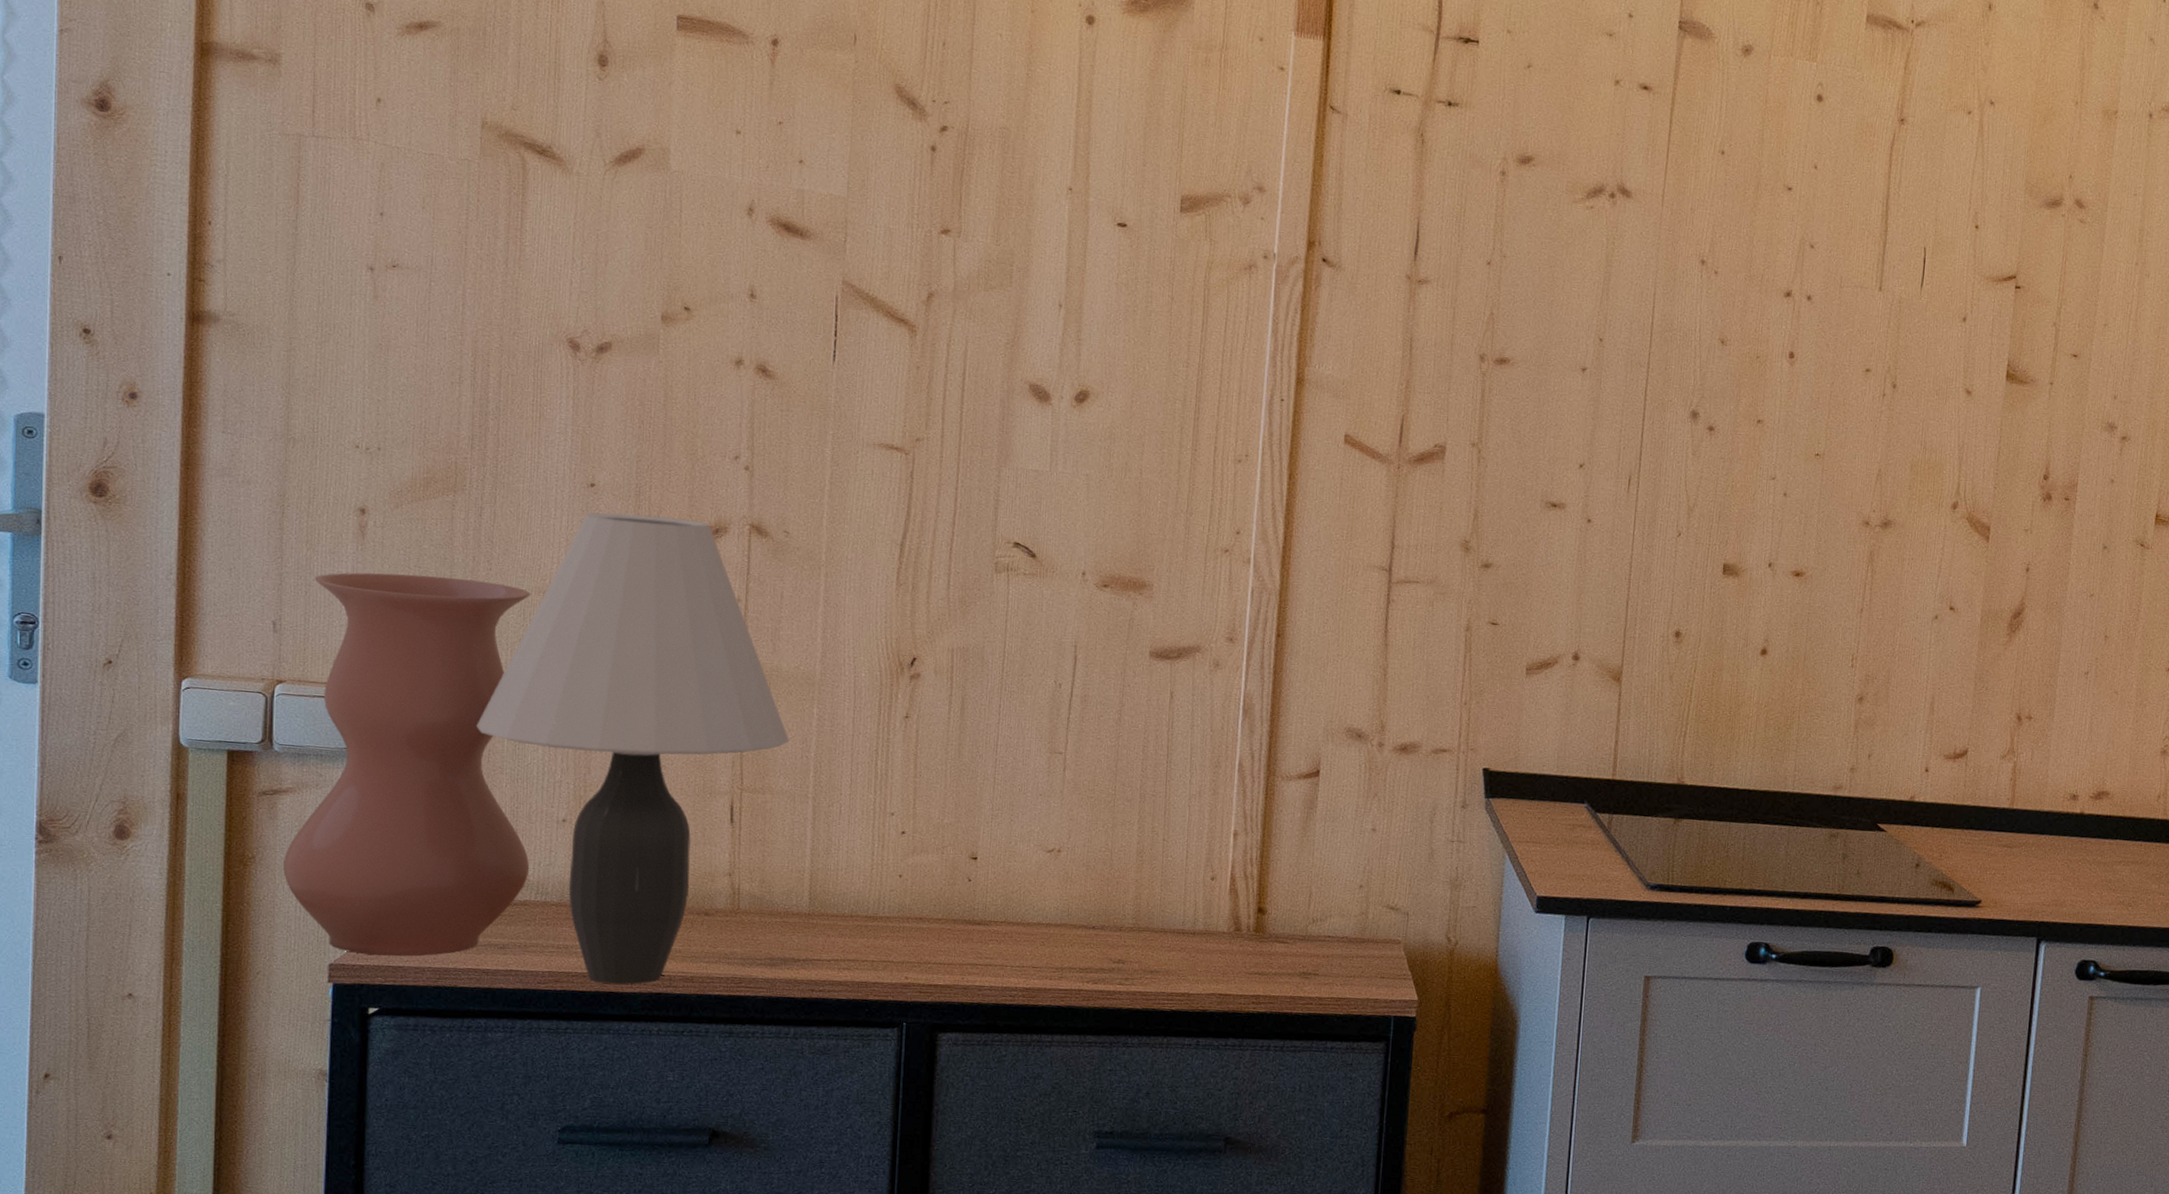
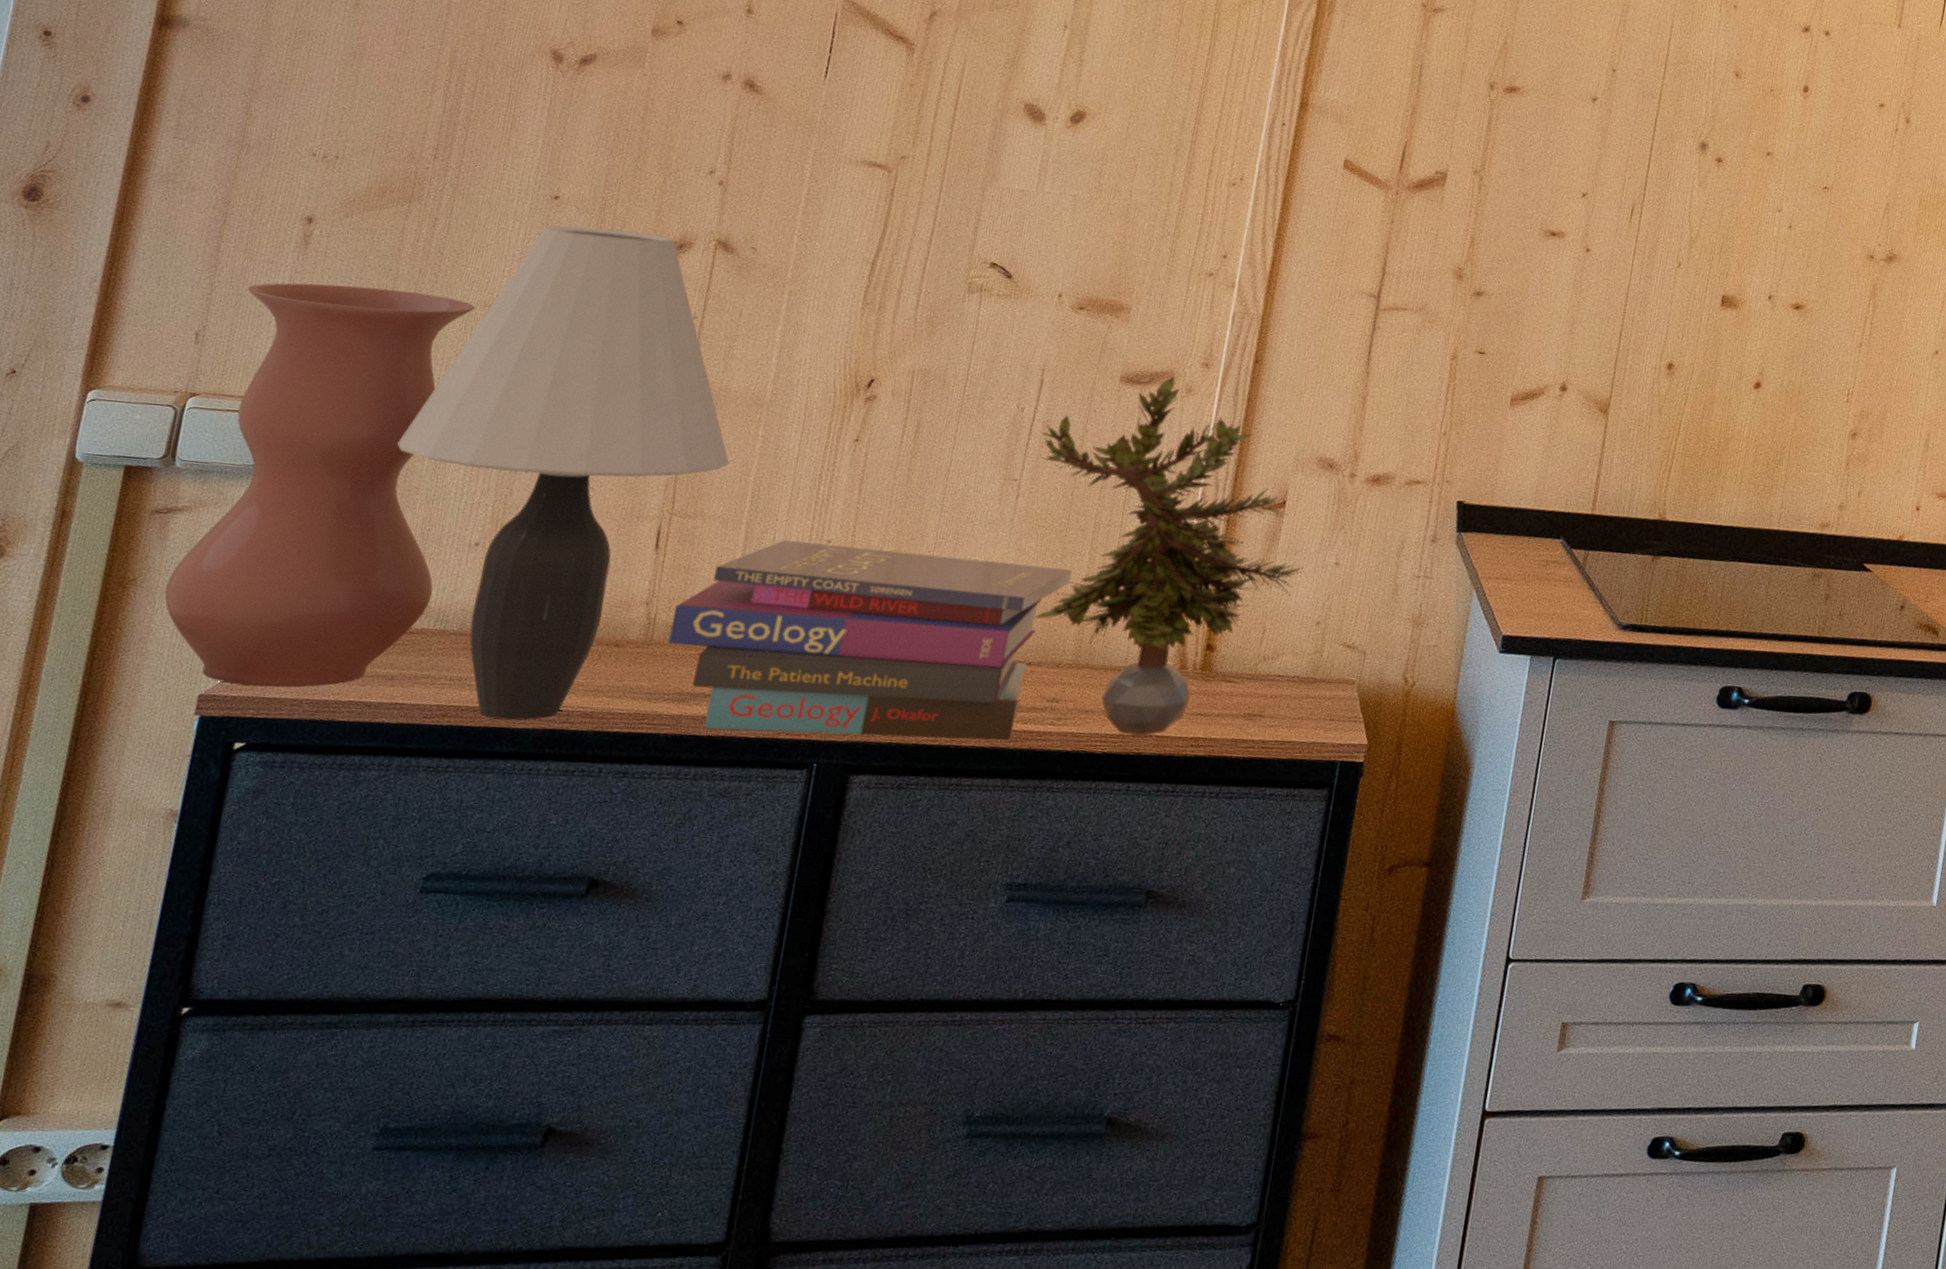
books: none [754,813,1124,1000] -> present [668,540,1072,741]
potted plant: none [1079,651,1343,996] -> present [1034,376,1304,737]

